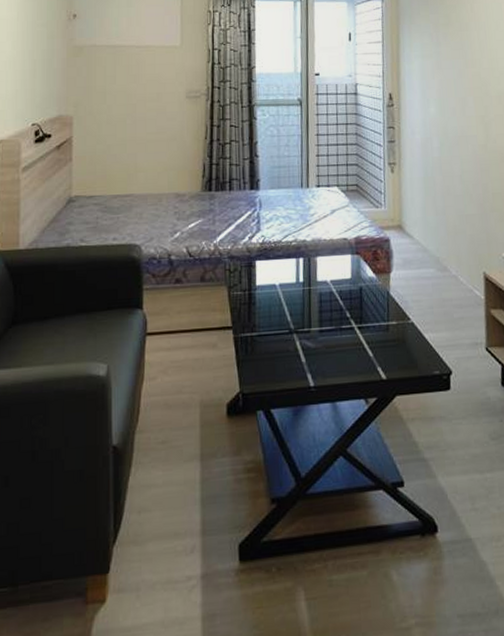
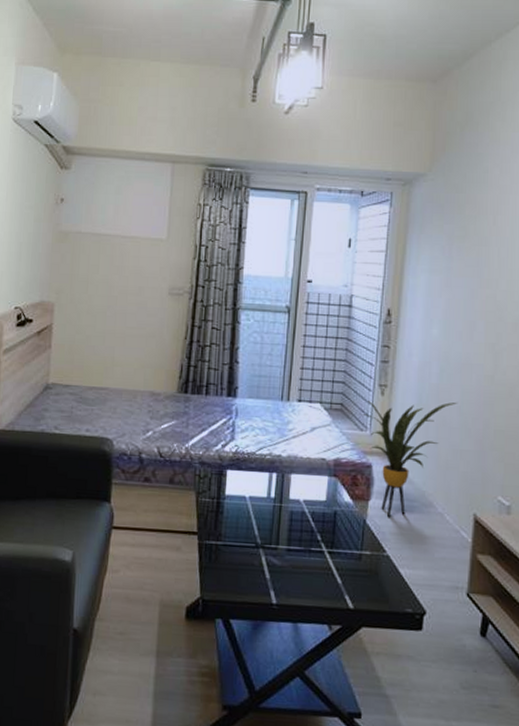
house plant: none [374,172,459,286] -> present [359,400,458,517]

